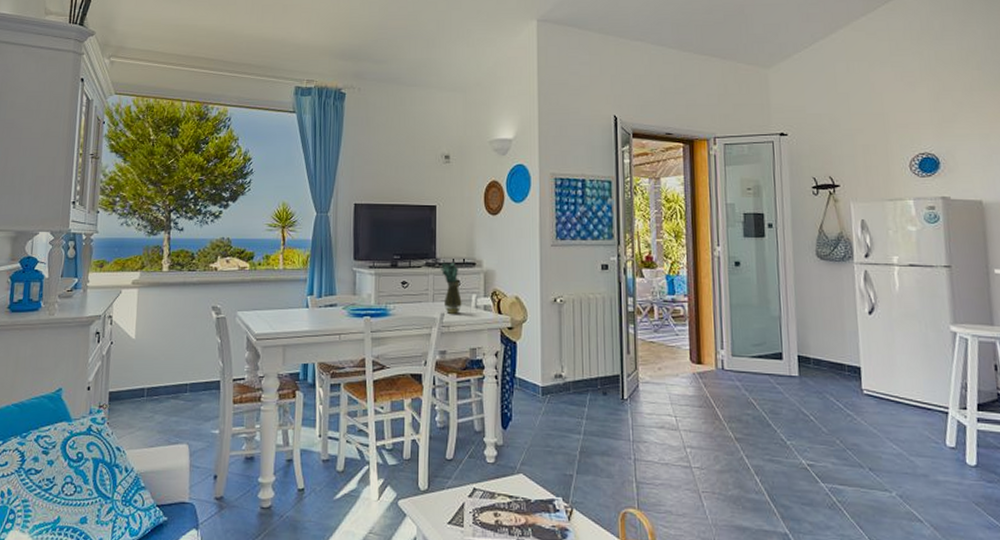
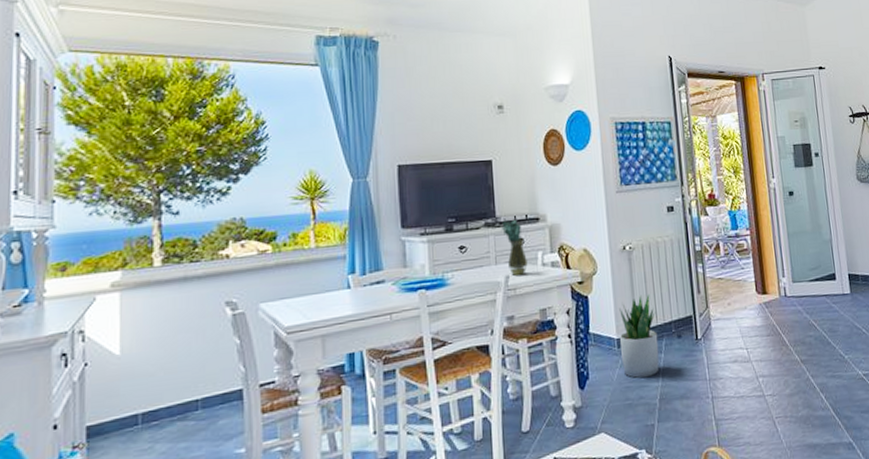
planter: none [545,348,583,428] -> present [619,294,660,378]

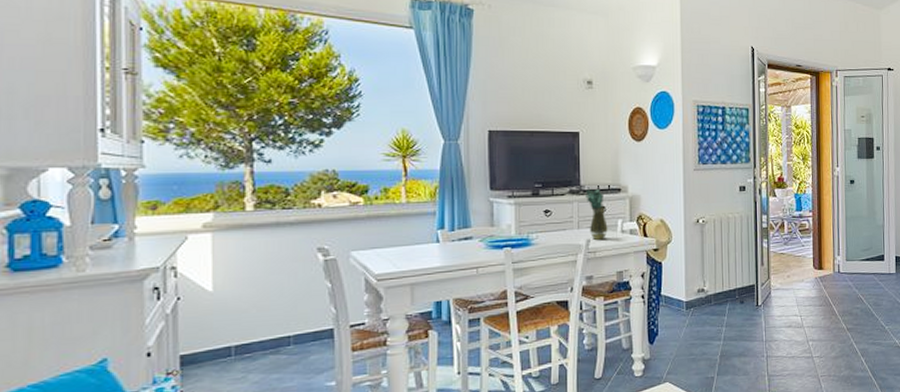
planter: present [619,294,660,378] -> none [689,264,723,336]

